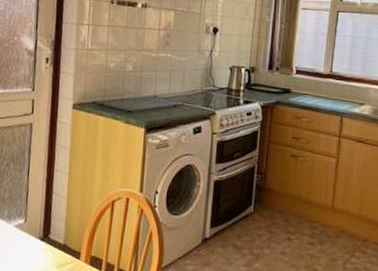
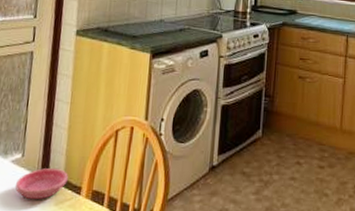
saucer: none [19,233,68,263] -> present [14,167,68,200]

